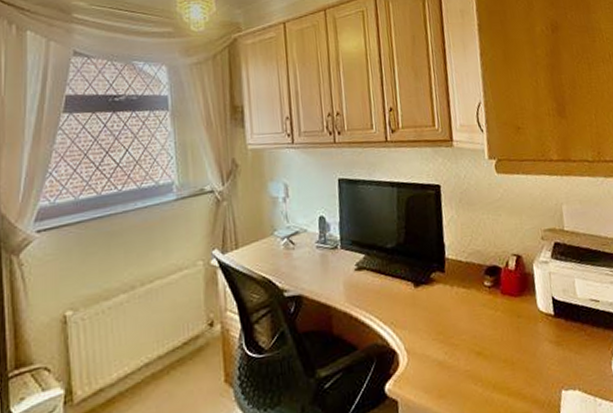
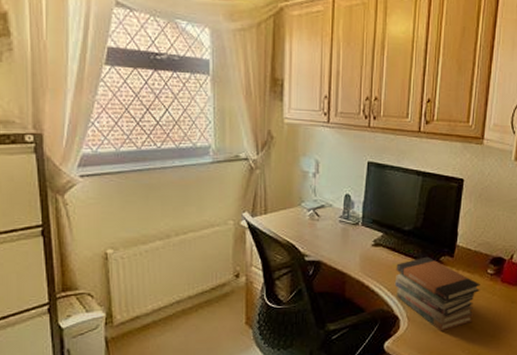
book stack: none [384,275,481,363] -> present [394,256,480,331]

